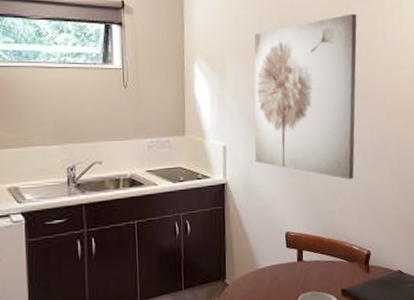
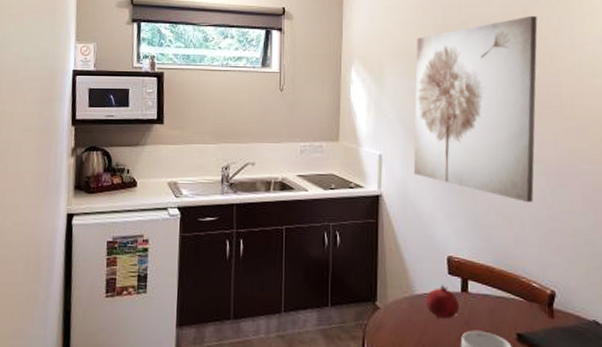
fruit: none [269,257,297,286] -> present [426,285,460,318]

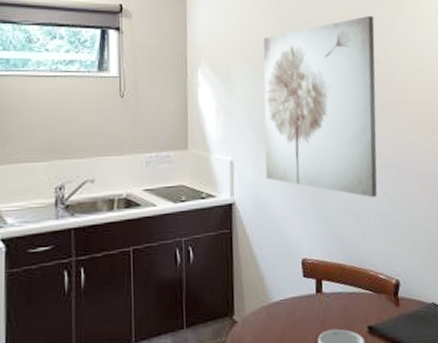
fruit: present [426,285,460,318] -> none [283,288,316,323]

